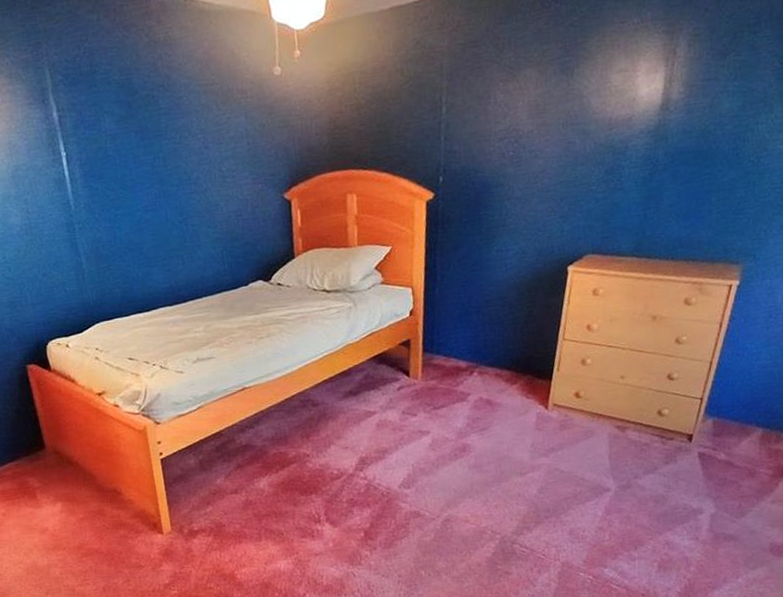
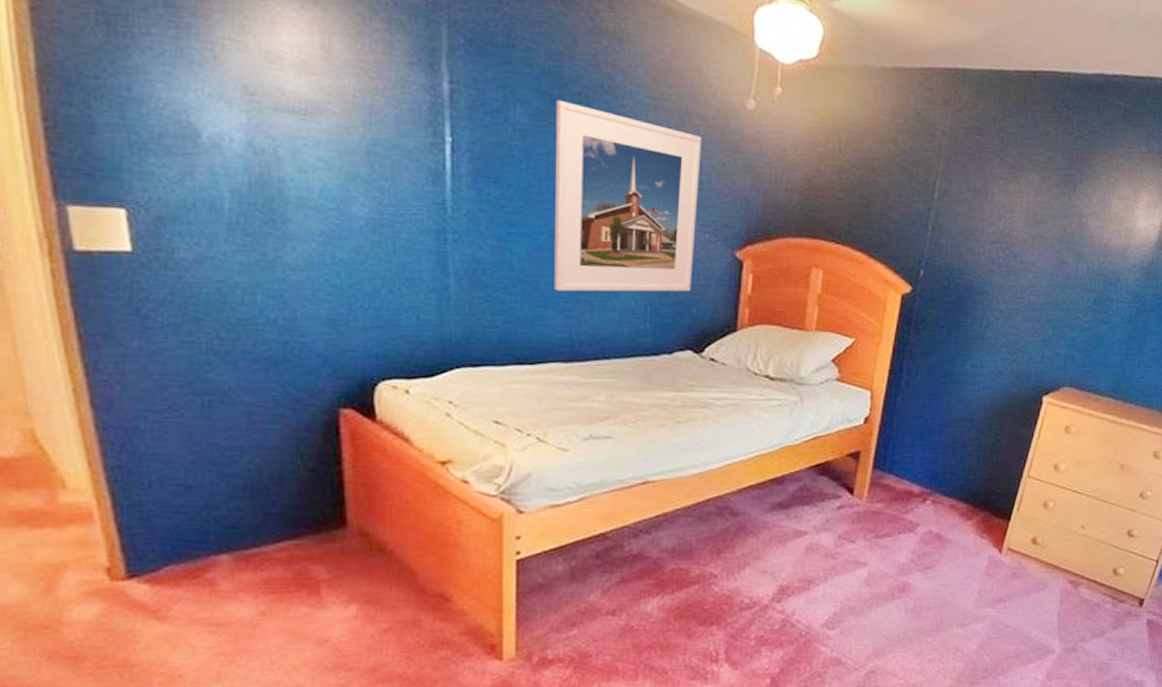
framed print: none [132,104,254,252] -> present [554,99,702,292]

